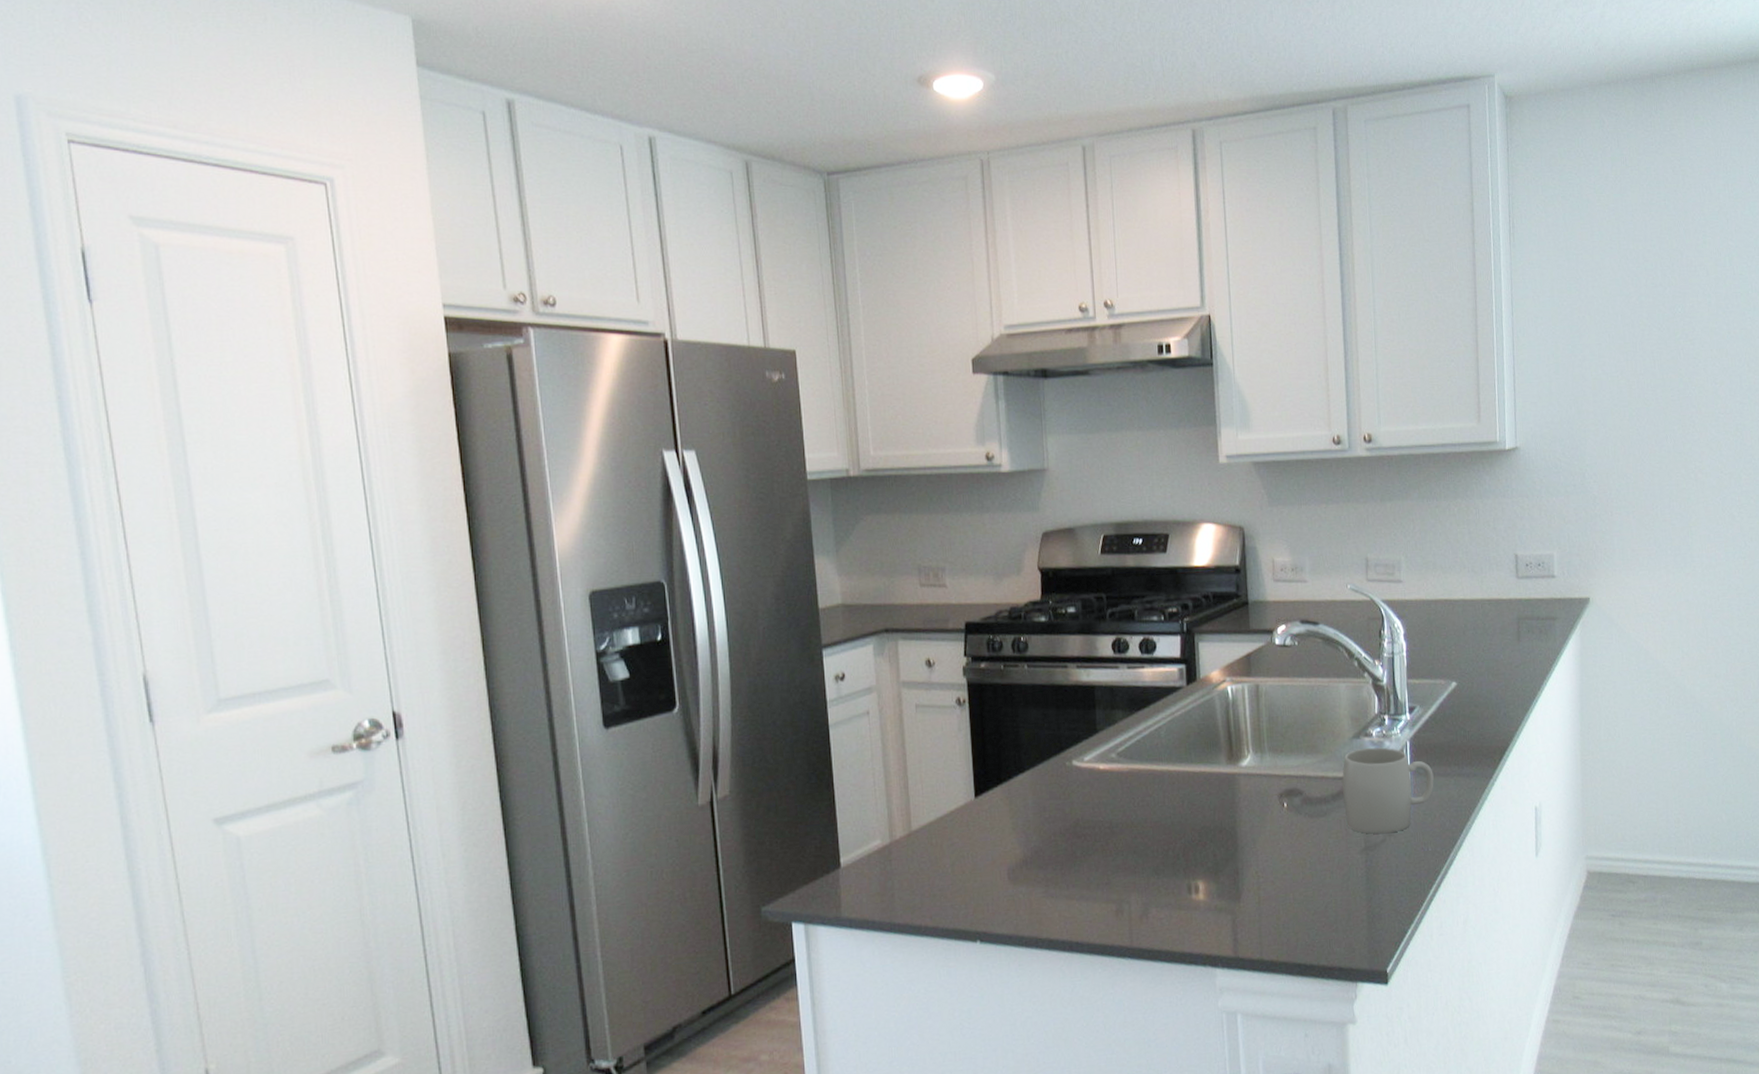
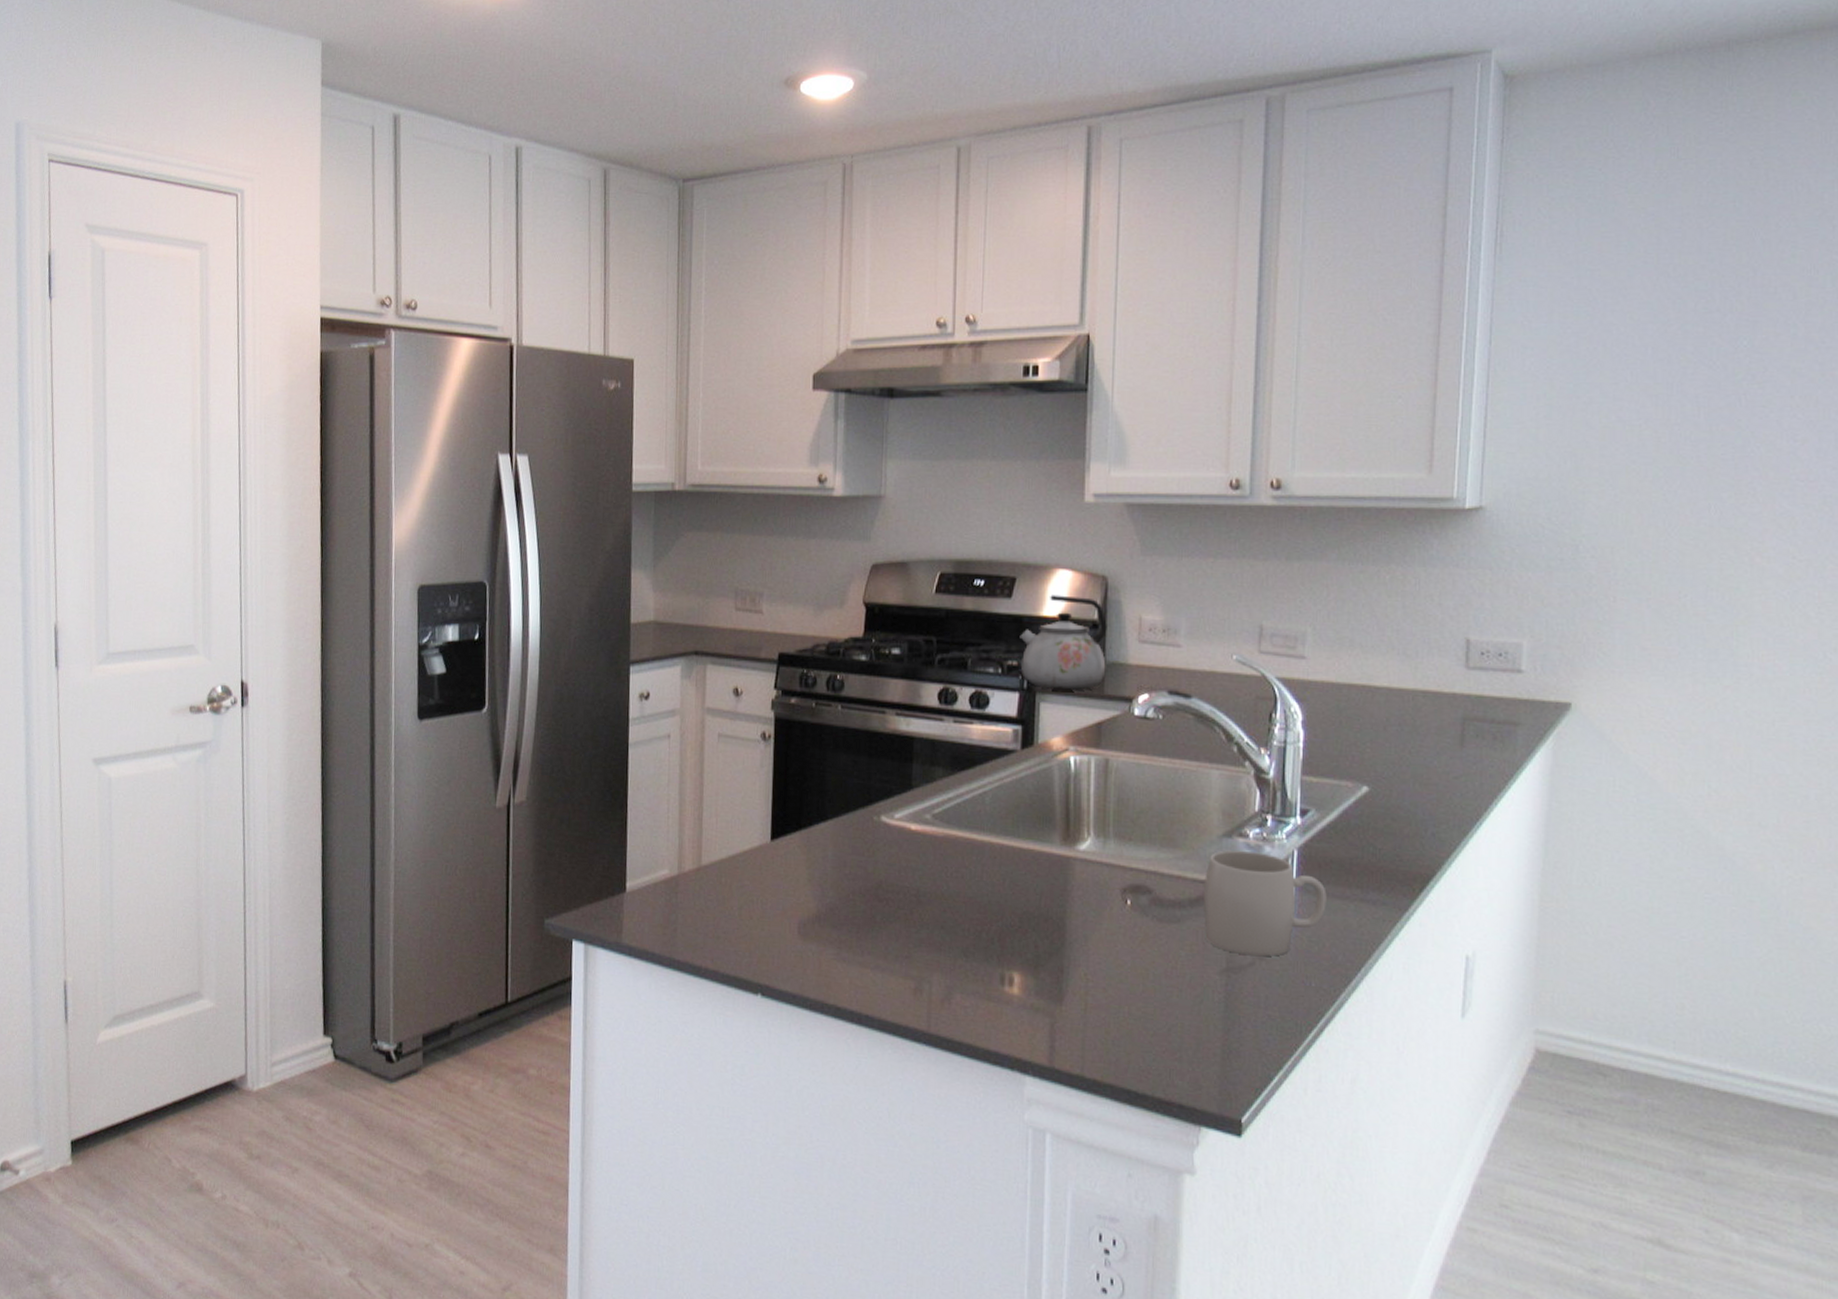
kettle: none [1176,546,1250,630] -> present [1019,595,1107,690]

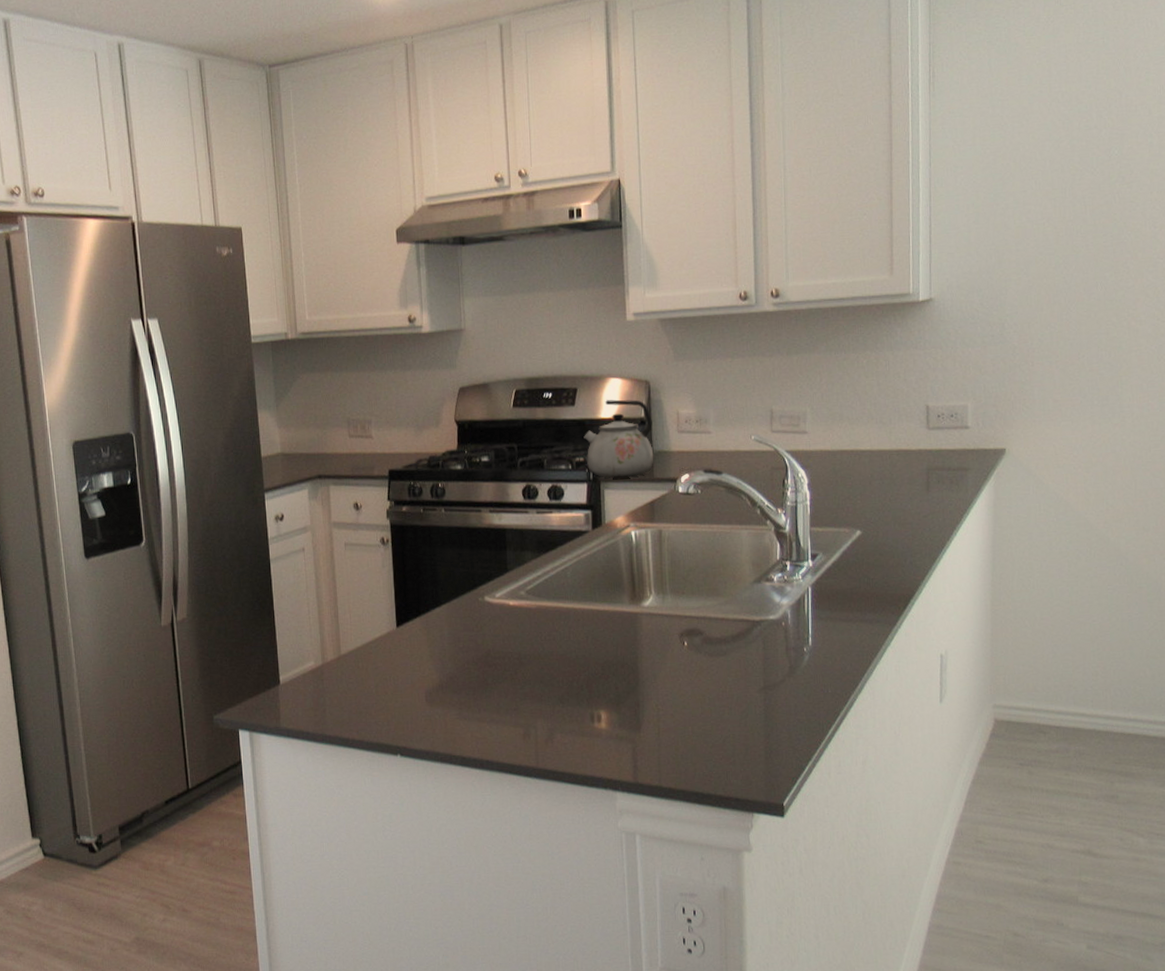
mug: present [1203,850,1327,957] -> none [742,591,836,675]

